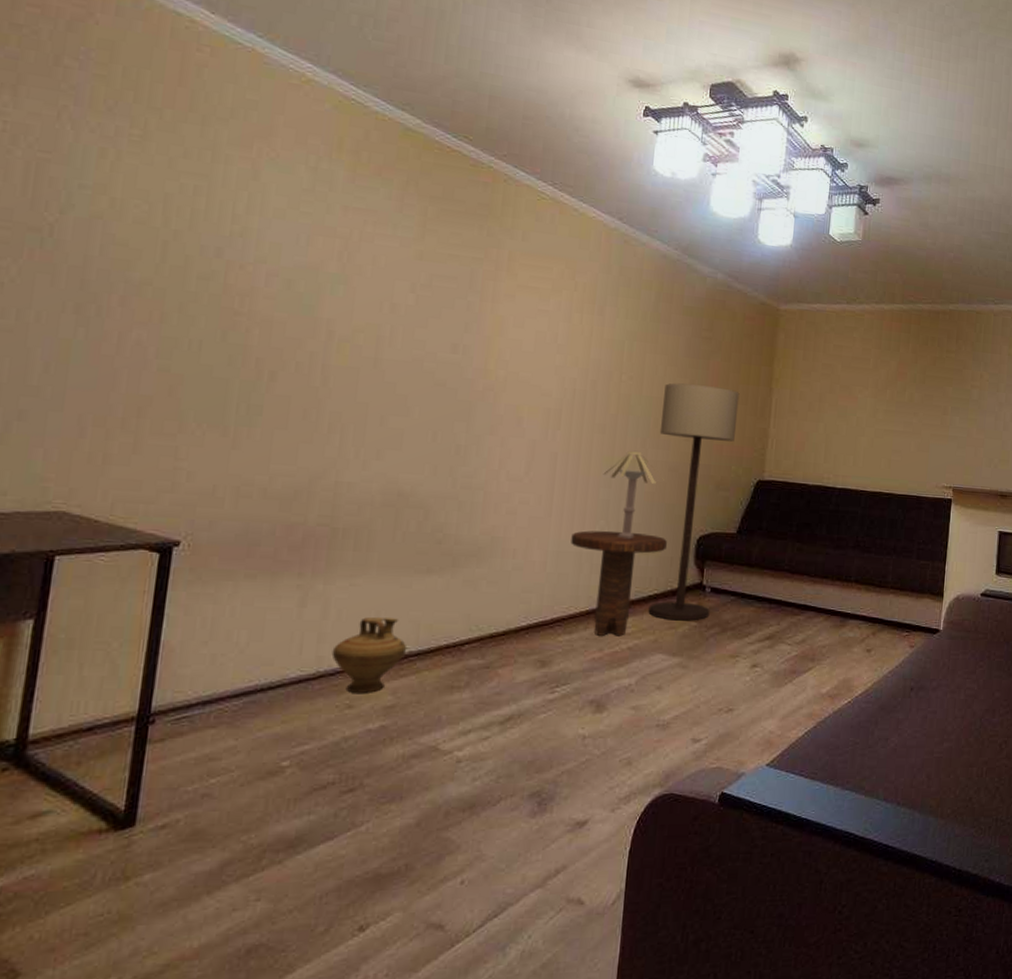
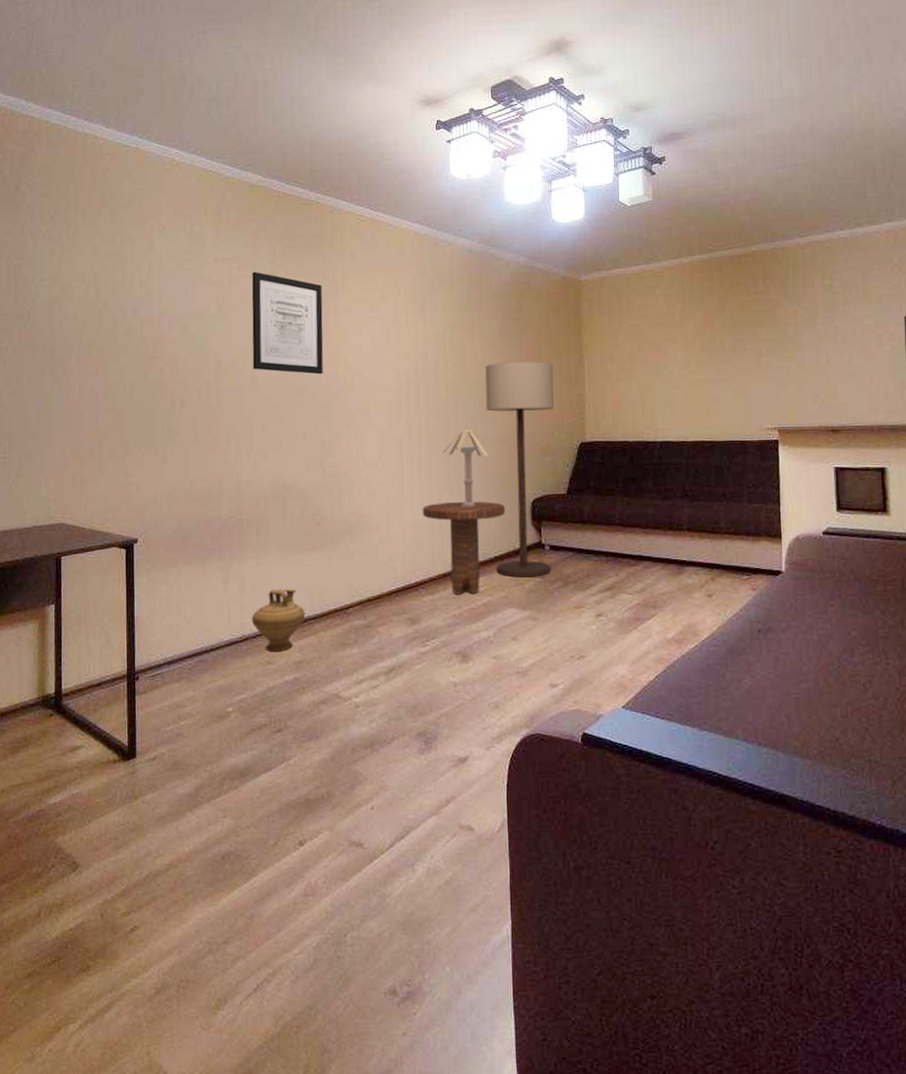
wall art: none [377,231,482,367] -> present [251,271,323,375]

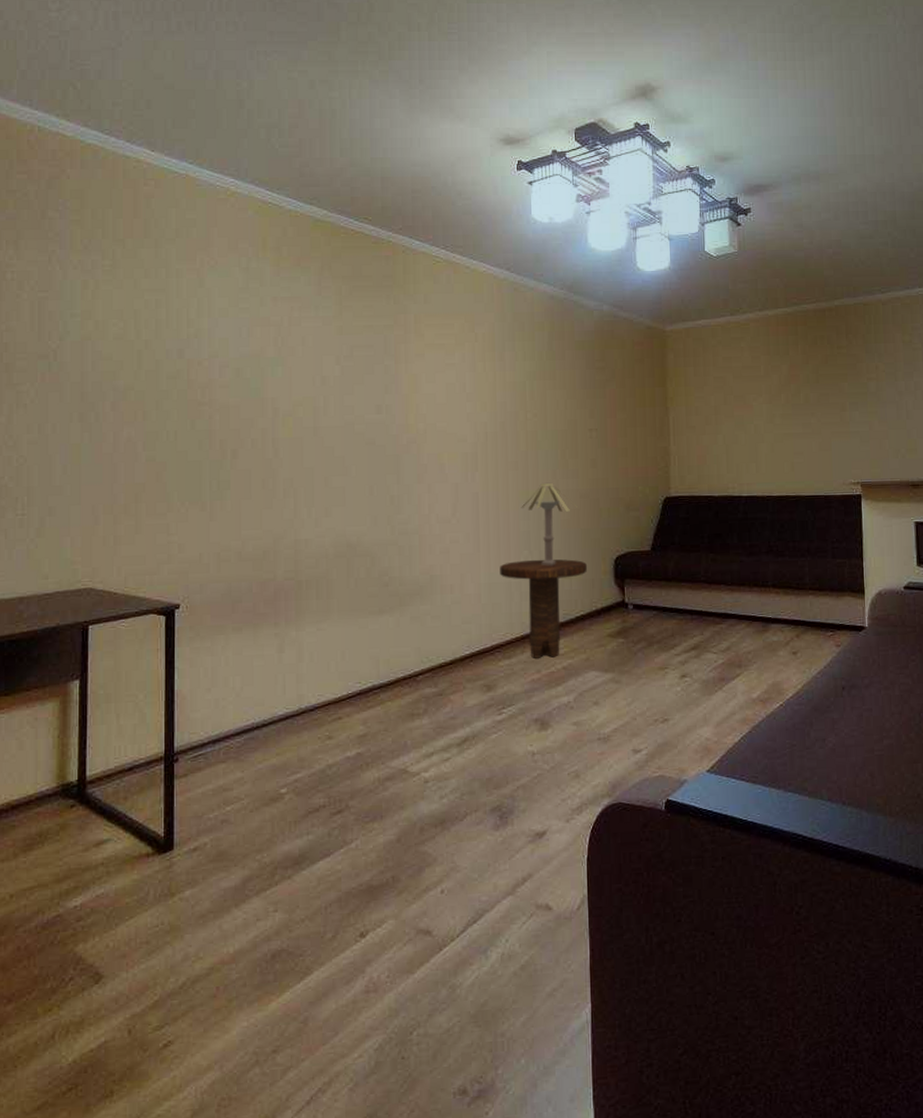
wall art: present [251,271,323,375] -> none [314,312,394,424]
ceramic jug: present [251,588,306,652] -> none [309,655,371,725]
floor lamp: present [485,361,554,578] -> none [567,413,639,639]

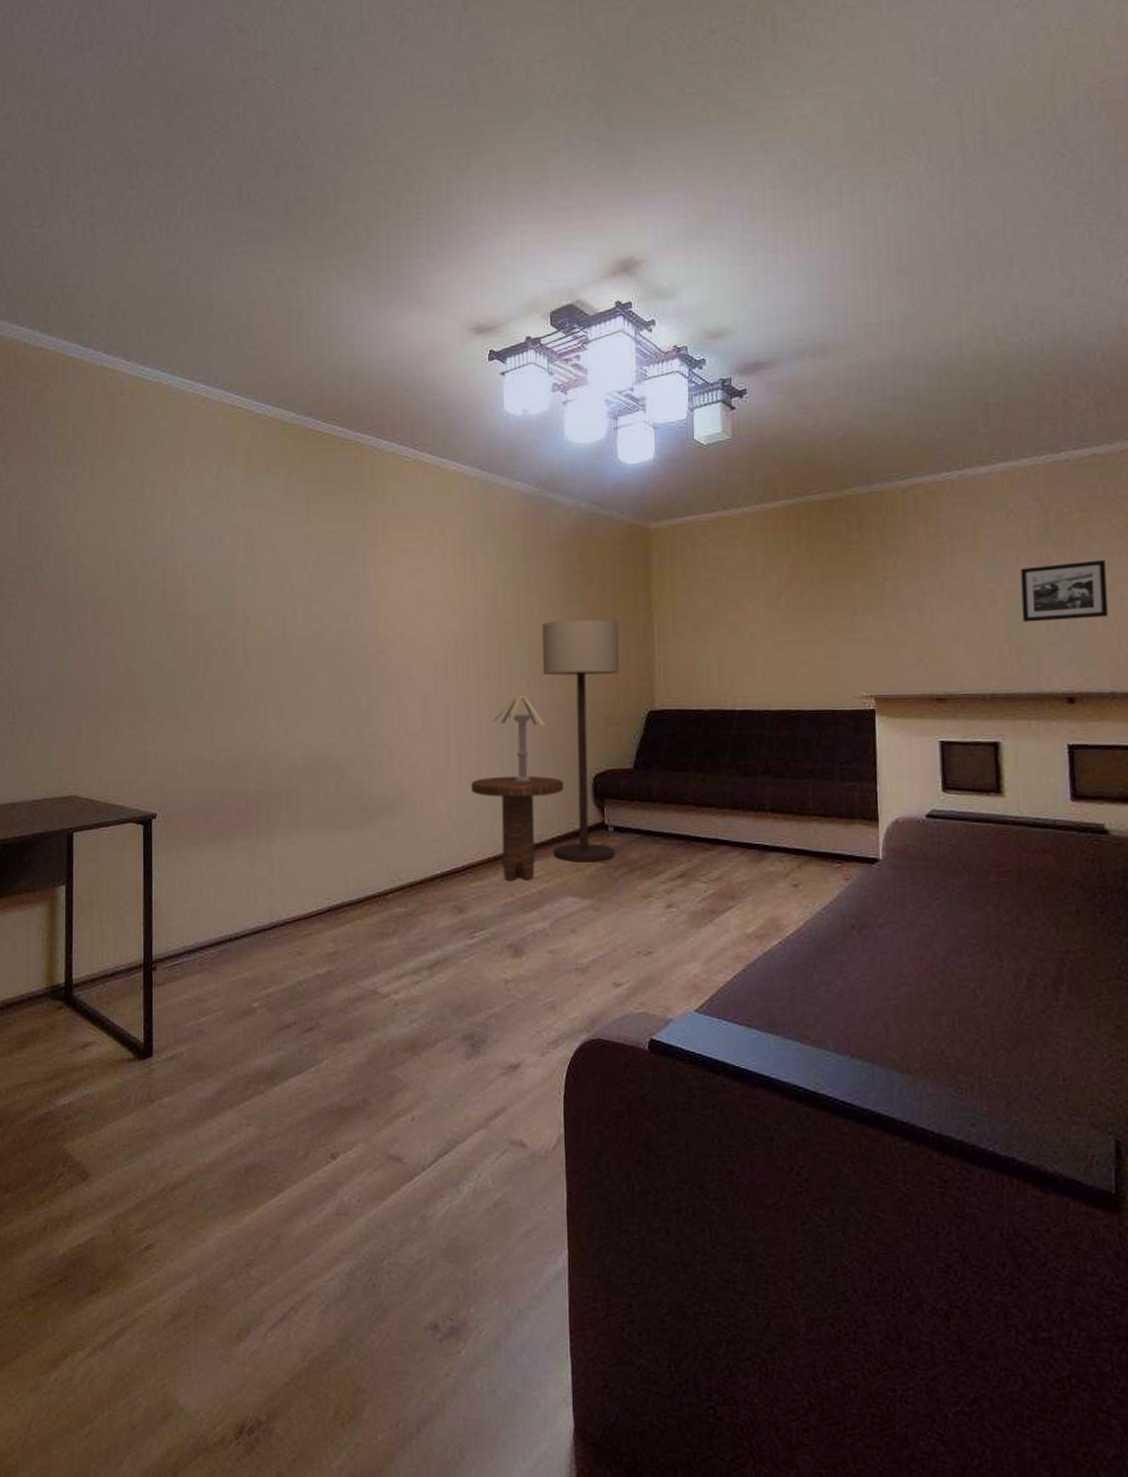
floor lamp: none [567,413,639,639] -> present [542,619,620,862]

